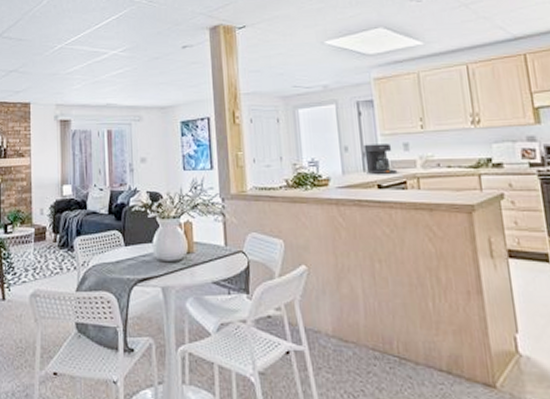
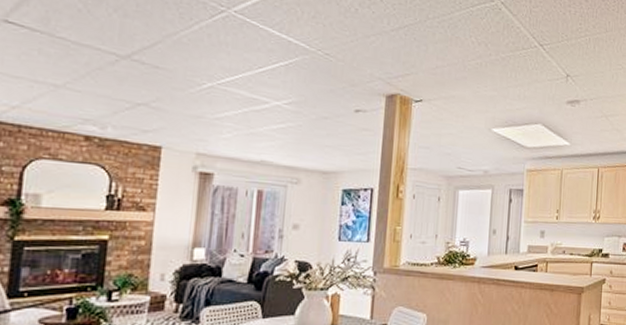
coffee maker: present [364,144,398,174] -> none [508,229,533,257]

